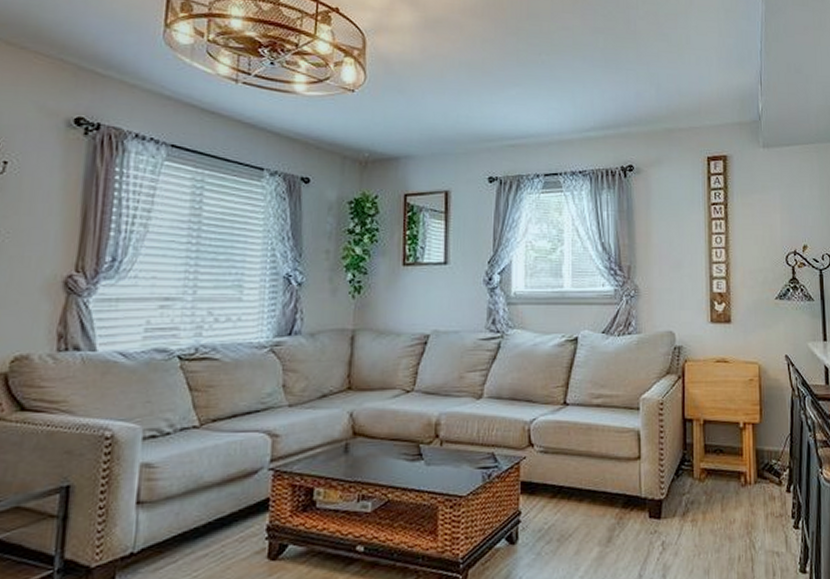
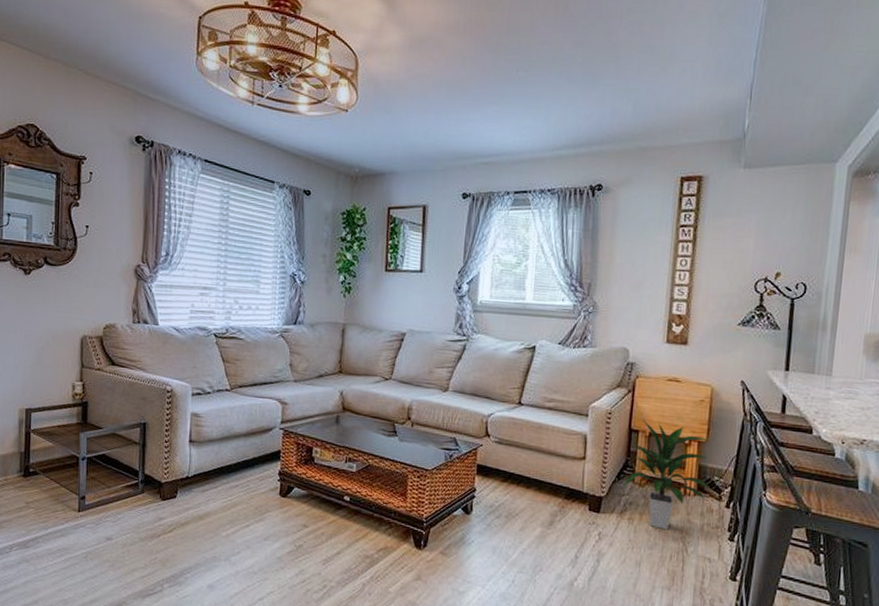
indoor plant: none [683,406,769,527] -> present [623,419,711,530]

